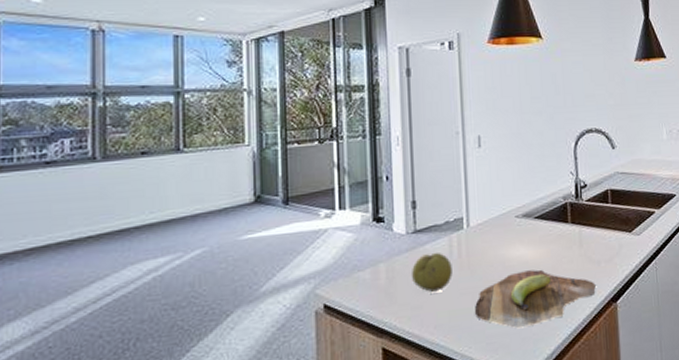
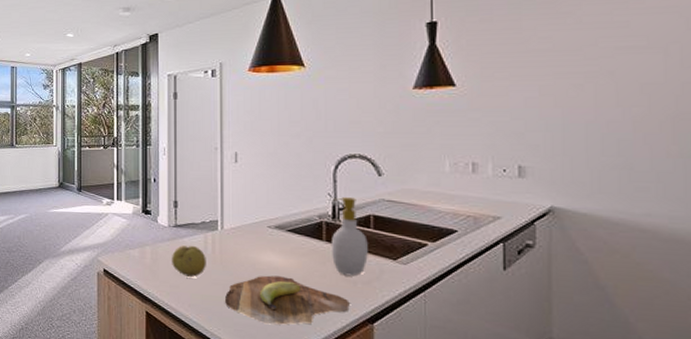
soap bottle: none [575,174,609,257] -> present [330,197,368,277]

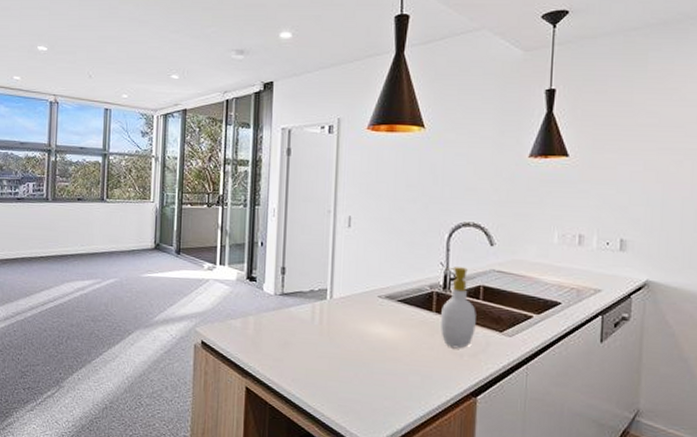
fruit: present [172,245,206,277] -> none [276,315,313,350]
cutting board: present [225,275,350,325] -> none [330,347,455,400]

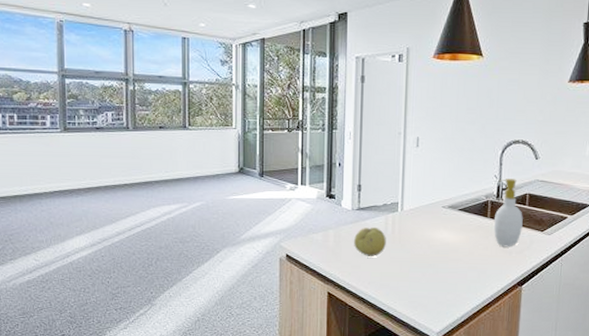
fruit: none [276,315,313,350] -> present [354,226,386,256]

